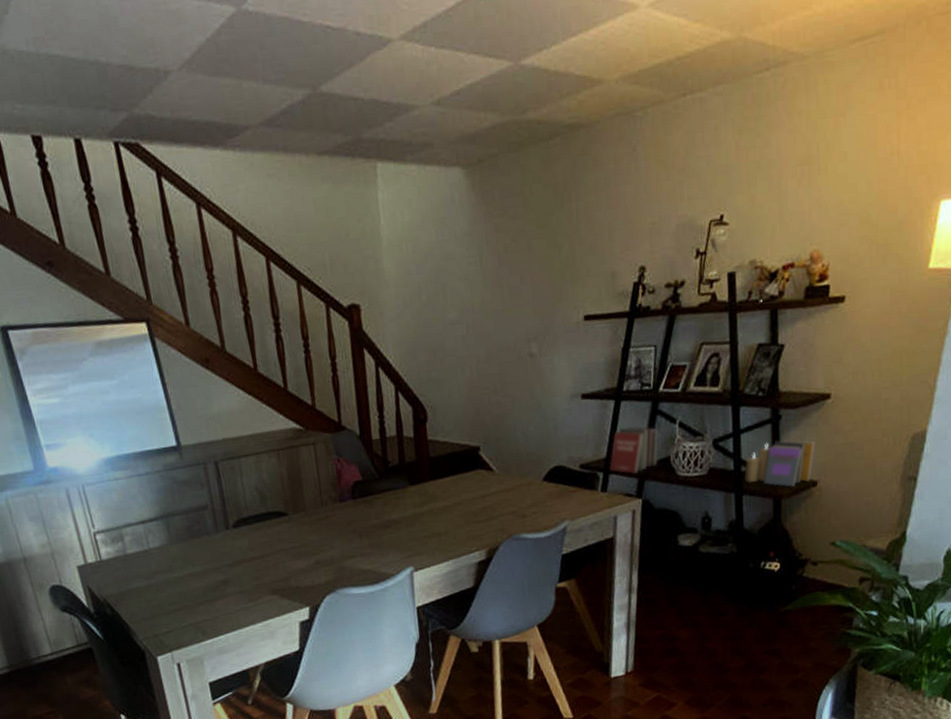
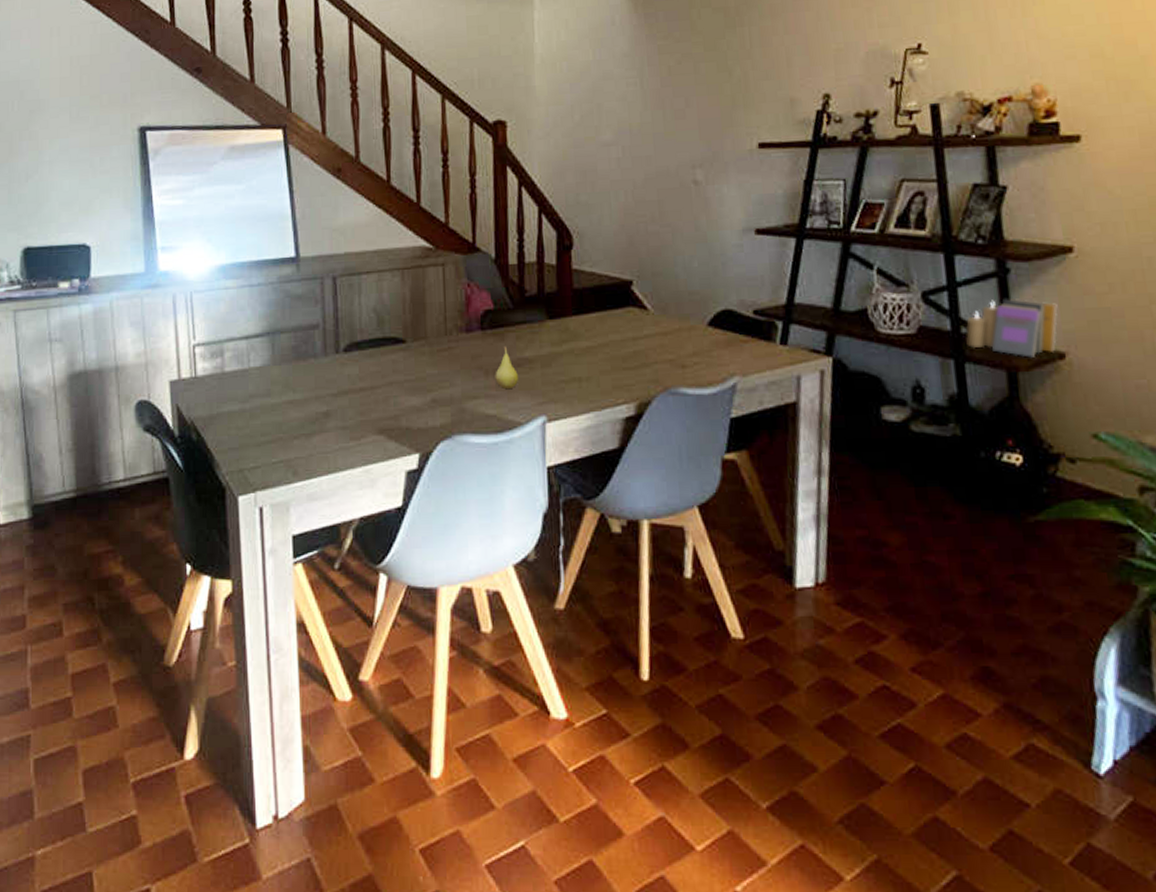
fruit: none [367,511,388,548] -> present [495,346,518,390]
books: present [609,426,659,475] -> none [790,269,853,327]

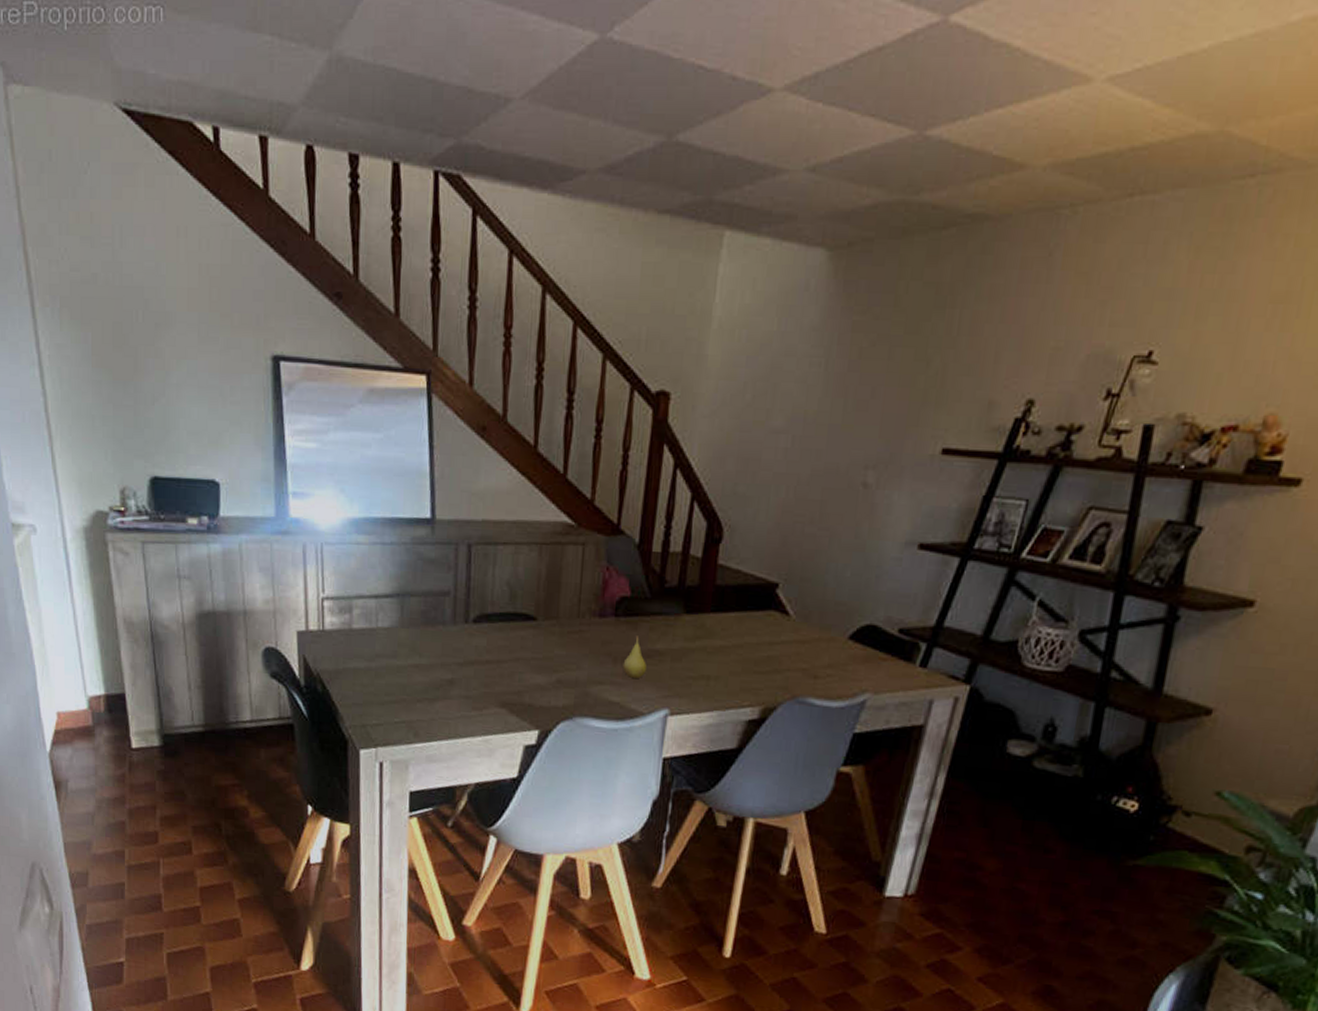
candle: present [964,300,999,349] -> none [1112,647,1157,696]
books: present [992,298,1058,358] -> none [1138,646,1220,710]

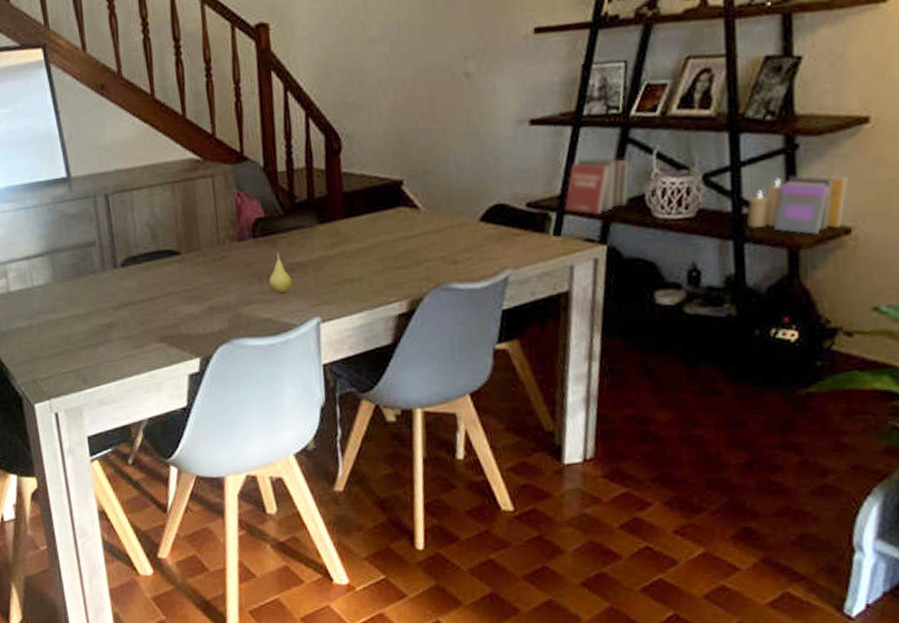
books: none [936,593,1011,654] -> present [564,157,630,216]
candle: none [1112,647,1157,696] -> present [745,178,784,229]
books: none [1138,646,1220,710] -> present [774,174,847,235]

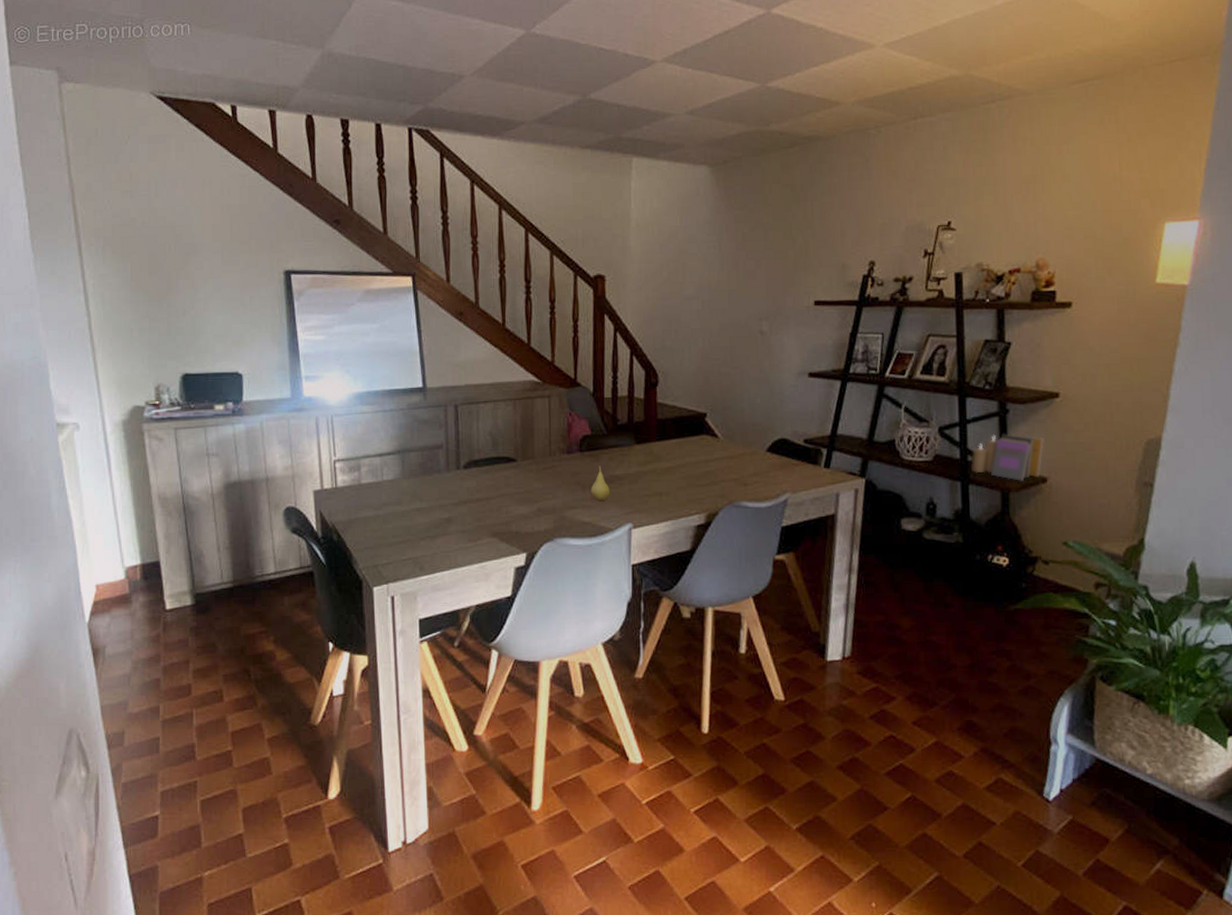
books: present [564,157,630,216] -> none [833,407,885,454]

